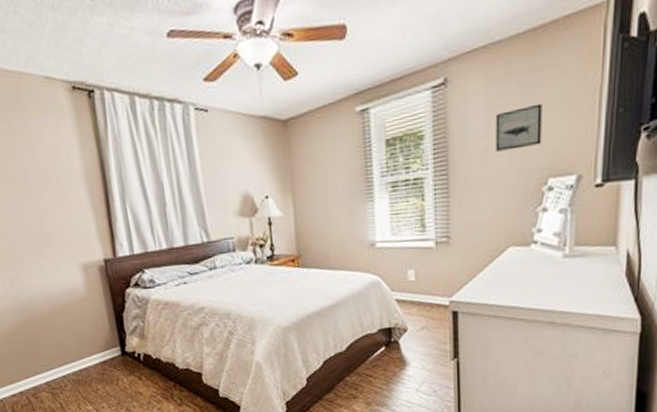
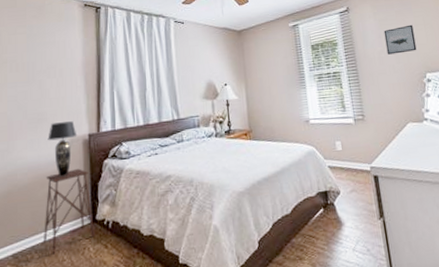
table lamp: none [58,244,91,307] -> present [47,121,77,177]
side table: none [64,298,126,384] -> present [44,168,95,254]

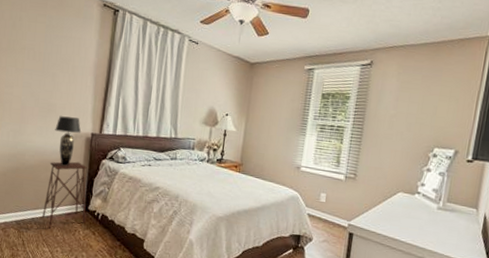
wall art: present [383,24,417,55] -> none [399,93,437,123]

